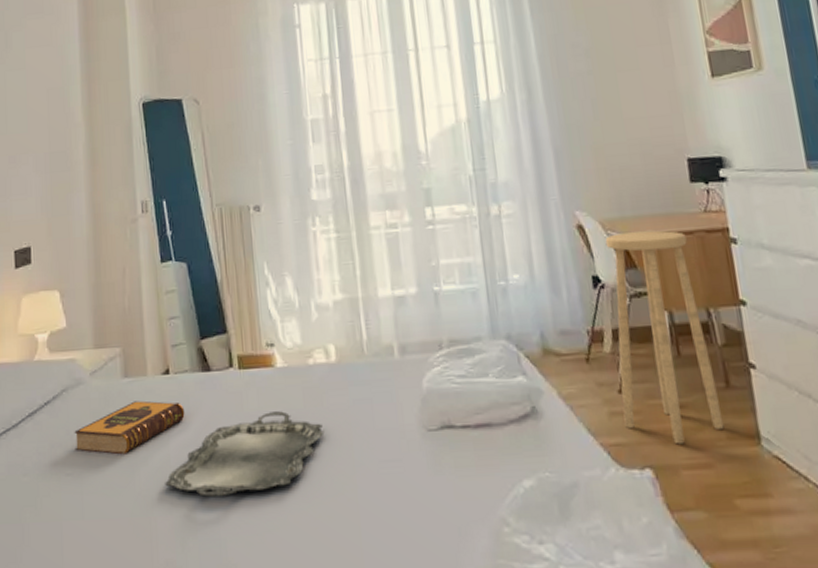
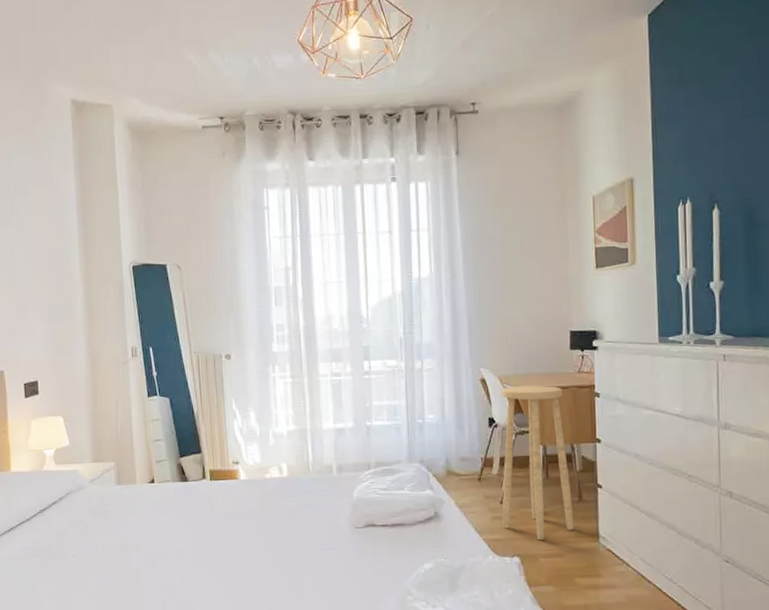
hardback book: present [74,400,185,455] -> none [77,502,167,542]
serving tray: present [165,411,323,498] -> none [150,512,275,574]

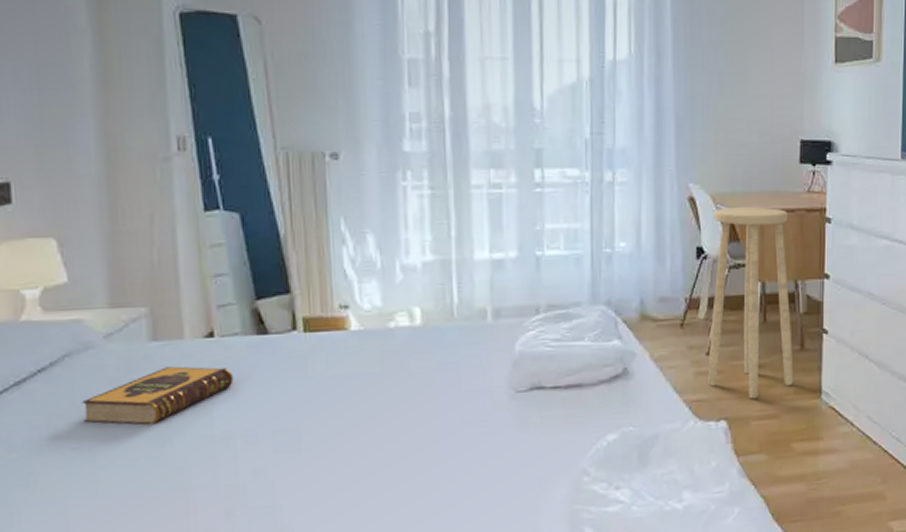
hardback book: none [77,502,167,542] -> present [82,366,234,426]

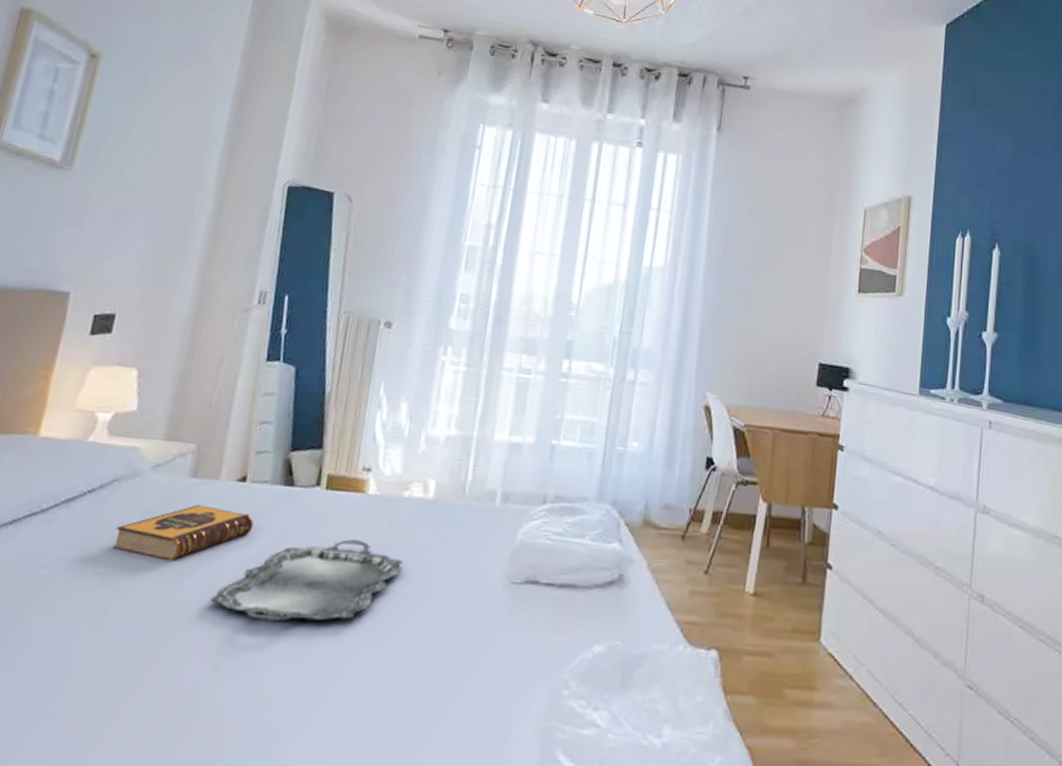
serving tray: none [206,375,402,465] -> present [210,539,403,622]
stool: present [708,207,794,399] -> none [703,421,801,631]

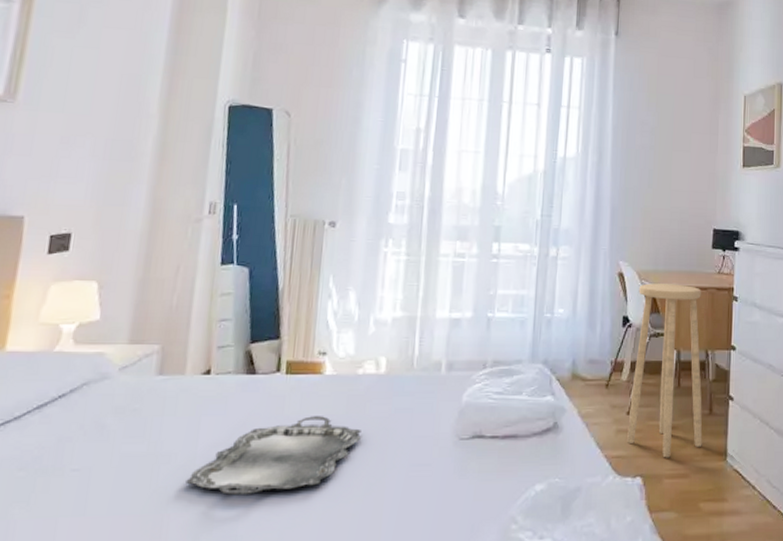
hardback book: present [112,504,254,562] -> none [87,399,221,452]
stool: none [703,421,801,631] -> present [627,283,703,458]

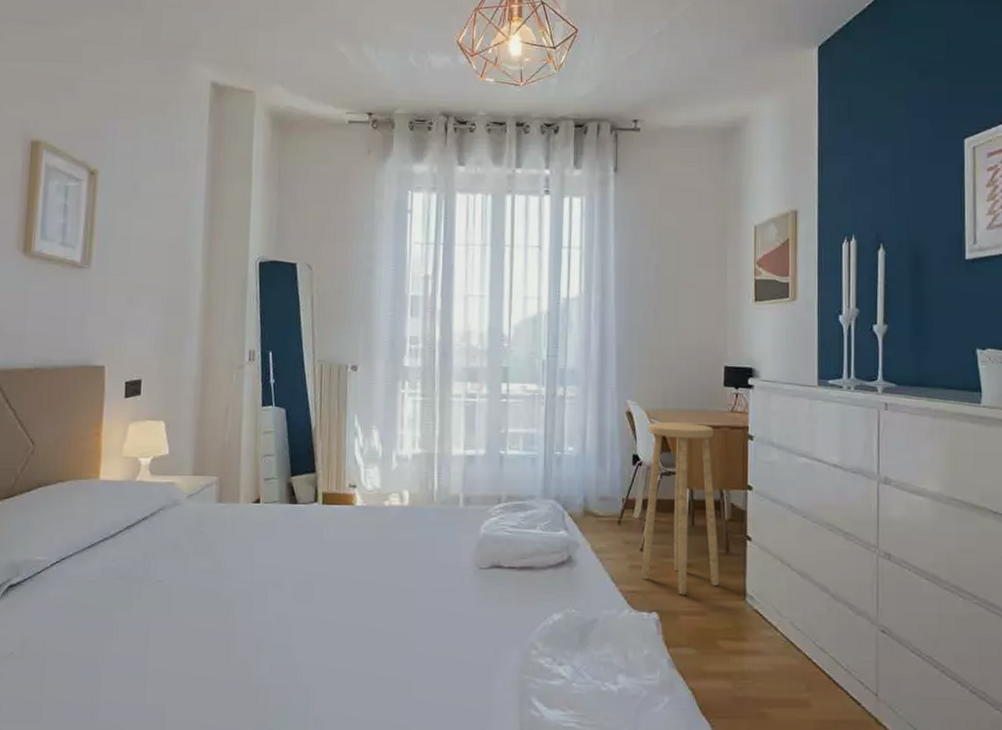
serving tray: present [185,416,361,496] -> none [246,542,390,610]

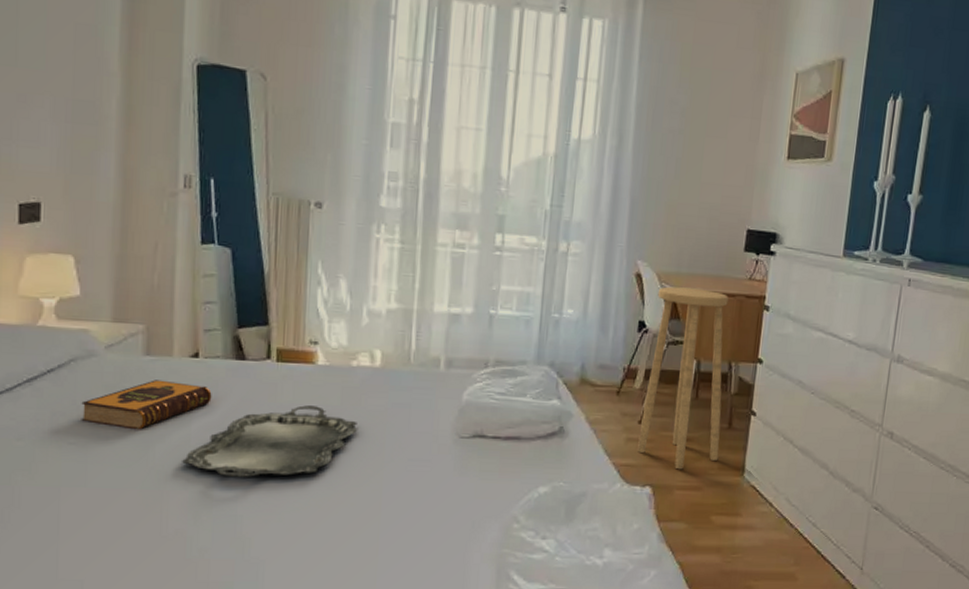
hardback book: none [167,523,270,568] -> present [81,380,212,430]
serving tray: none [246,542,390,610] -> present [182,405,357,478]

